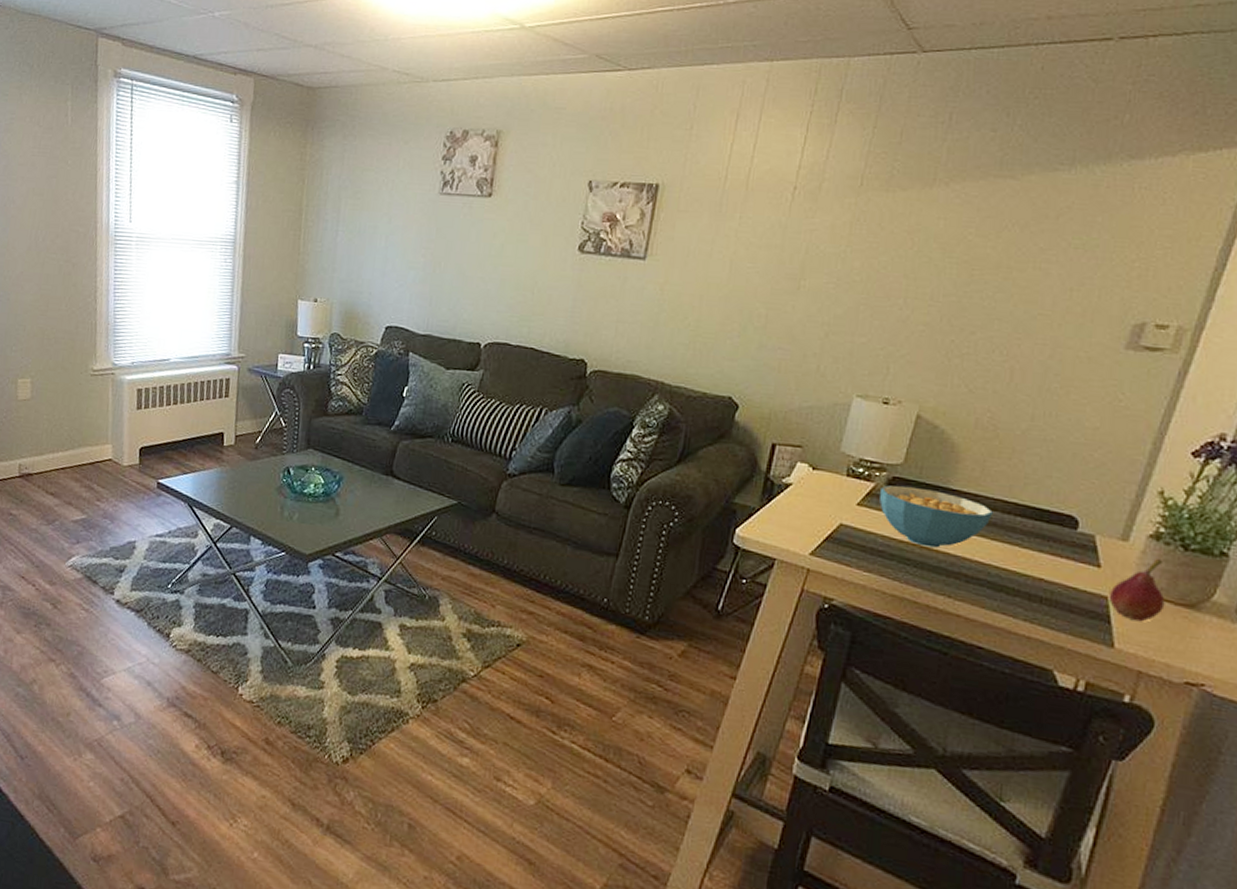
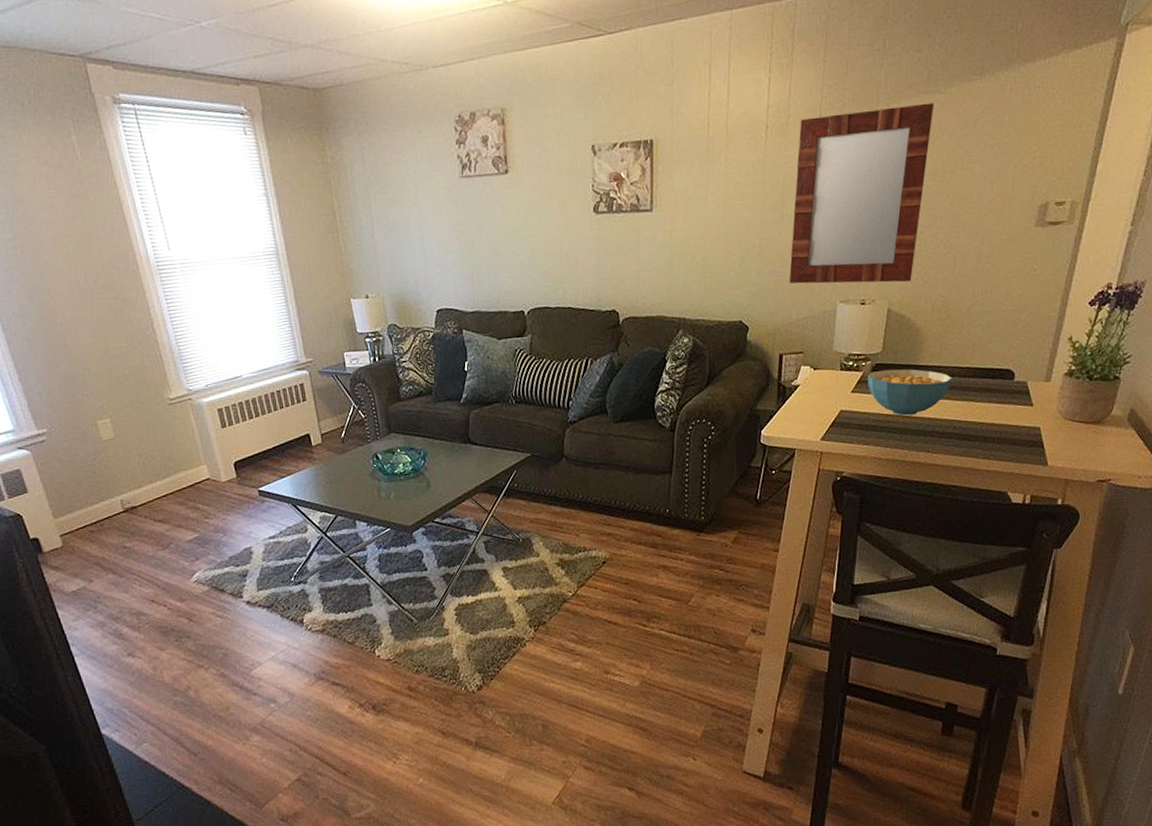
home mirror: none [796,185,1006,388] -> present [789,102,934,284]
fruit: present [1110,558,1165,622] -> none [1041,390,1080,442]

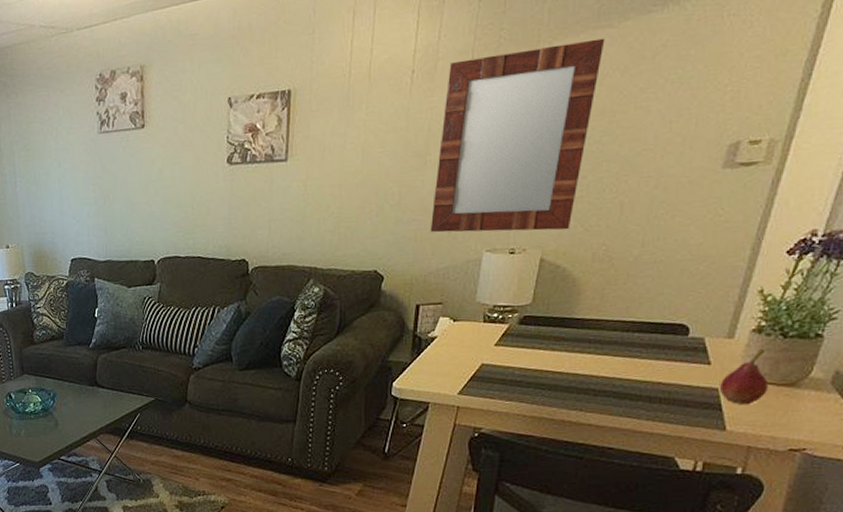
cereal bowl: present [868,369,953,416] -> none [514,321,613,372]
fruit: none [1041,390,1080,442] -> present [720,348,769,405]

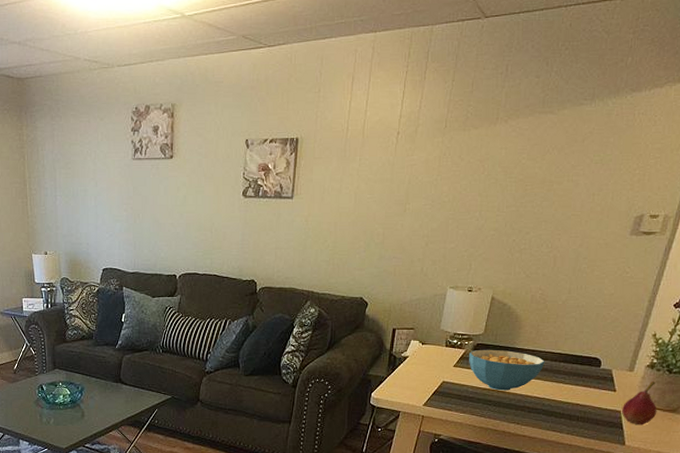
home mirror: present [430,38,605,233] -> none [406,122,547,275]
cereal bowl: none [514,321,613,372] -> present [469,349,545,391]

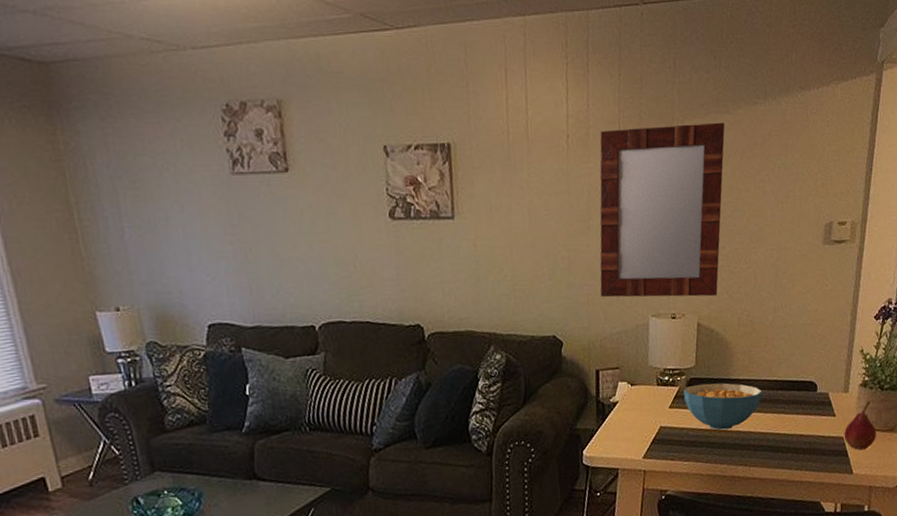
home mirror: none [406,122,547,275] -> present [599,122,725,298]

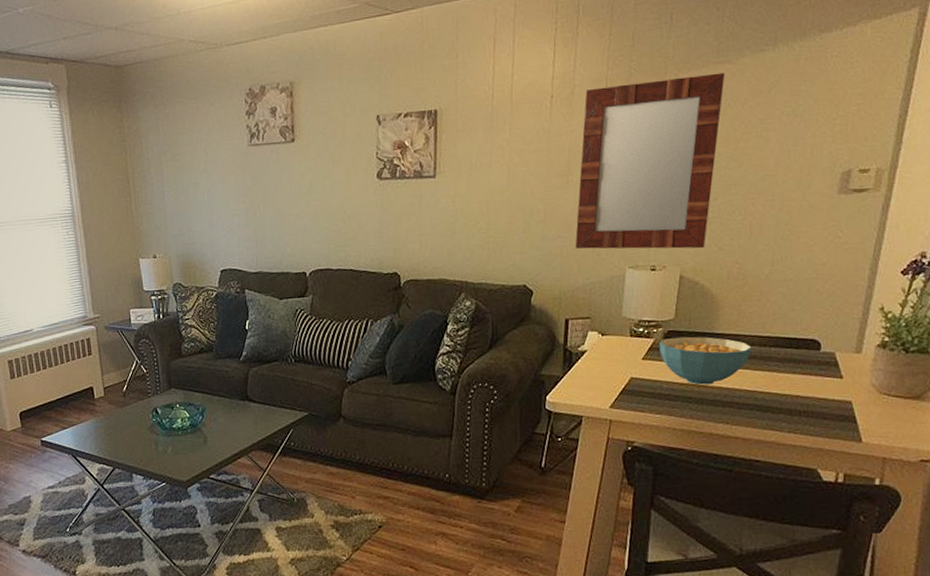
fruit: present [844,400,877,450] -> none [853,362,897,418]

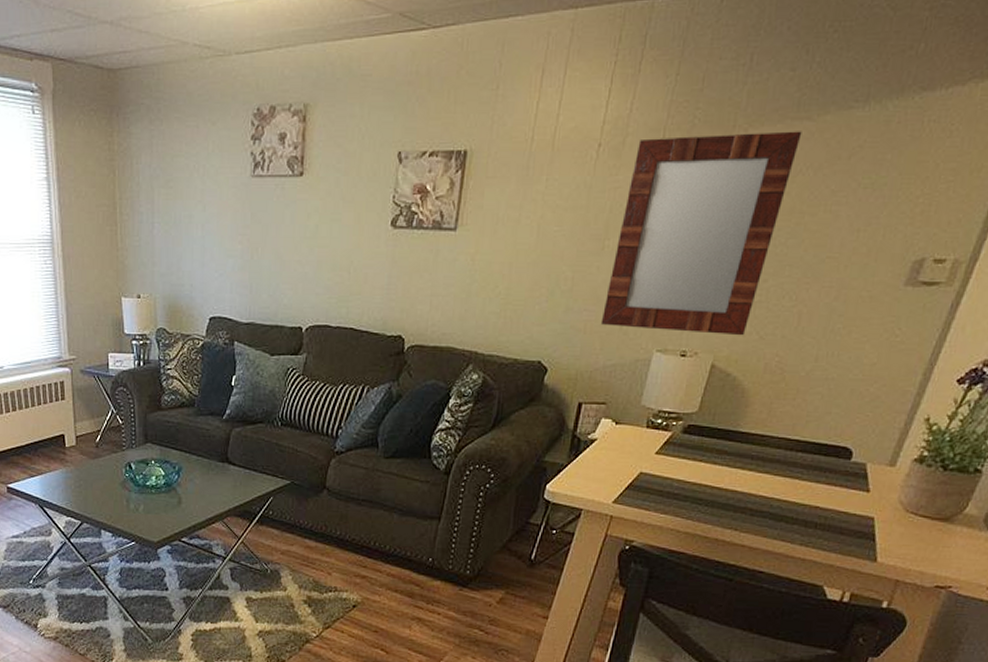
cereal bowl: present [660,336,752,385] -> none [676,432,777,487]

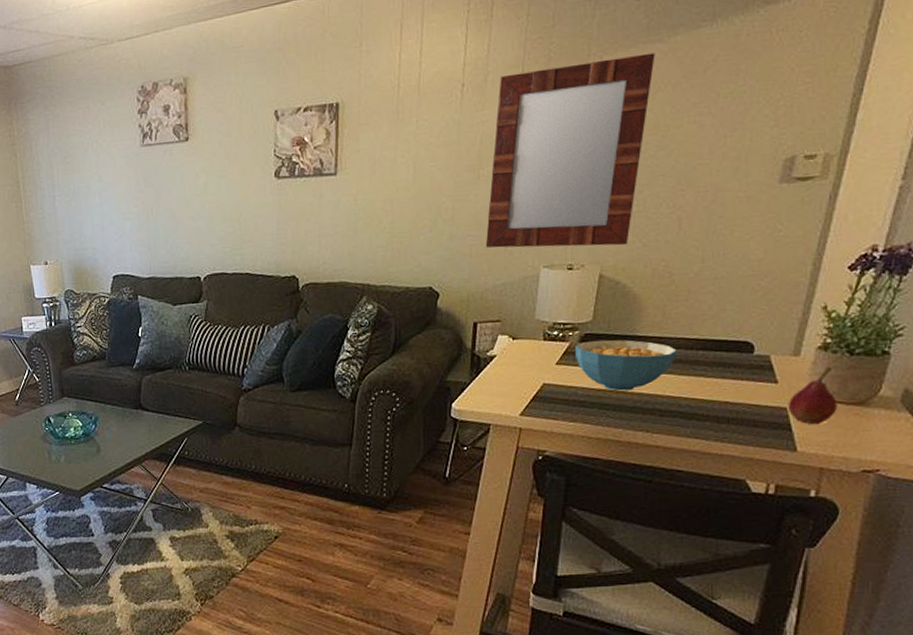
cereal bowl: none [676,432,777,487] -> present [575,339,677,391]
fruit: none [876,479,924,537] -> present [789,366,838,425]

